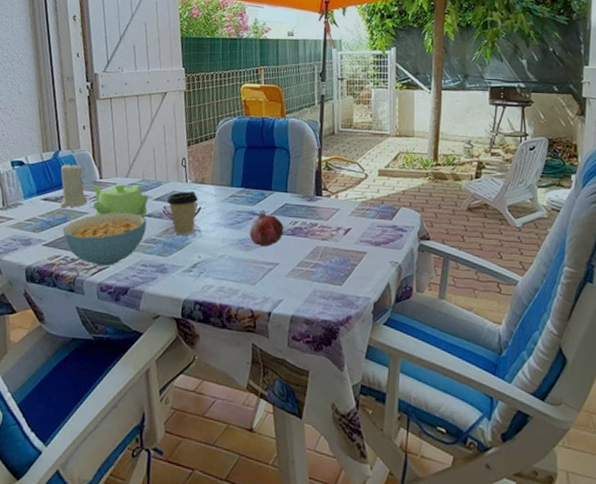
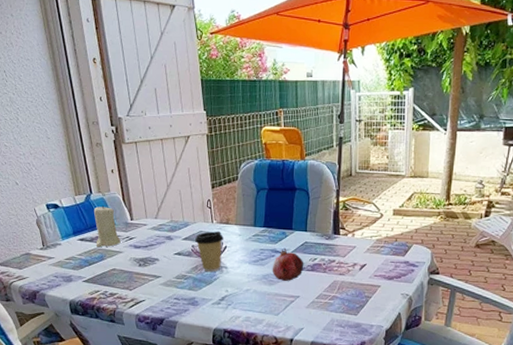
cereal bowl: present [62,212,147,267] -> none [99,251,177,300]
teapot: present [90,184,149,219] -> none [122,225,178,257]

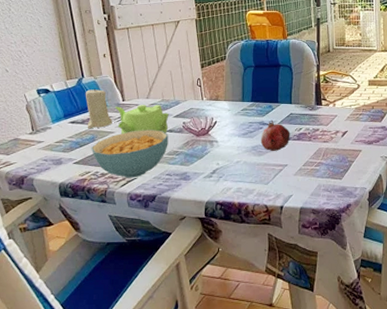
cereal bowl: none [99,251,177,300] -> present [90,130,169,178]
teapot: none [122,225,178,257] -> present [114,105,169,134]
coffee cup: present [194,230,224,273] -> none [185,107,213,147]

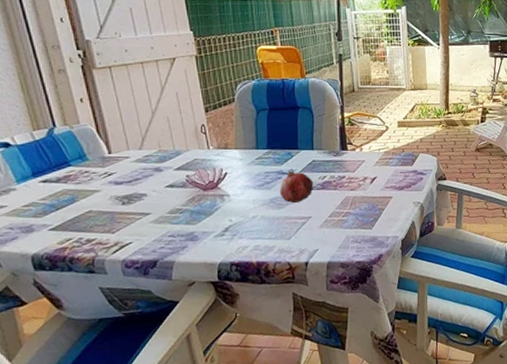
candle: present [85,88,113,129] -> none [58,140,97,189]
cereal bowl: present [90,130,169,178] -> none [70,185,169,243]
teapot: present [114,105,169,134] -> none [98,156,169,193]

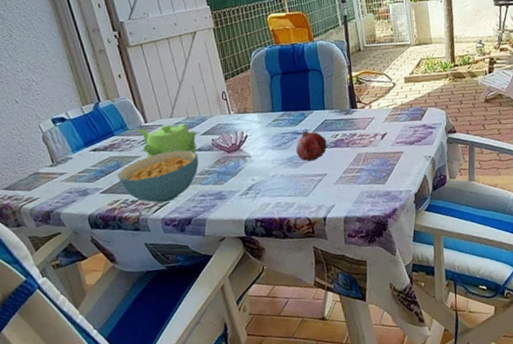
cereal bowl: none [70,185,169,243] -> present [117,150,199,203]
teapot: none [98,156,169,193] -> present [137,123,197,158]

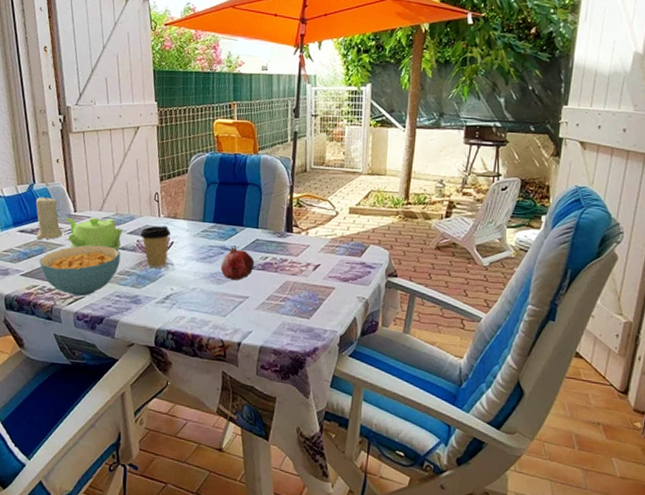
candle: none [103,112,137,156] -> present [35,196,63,240]
coffee cup: none [213,121,244,164] -> present [139,225,171,269]

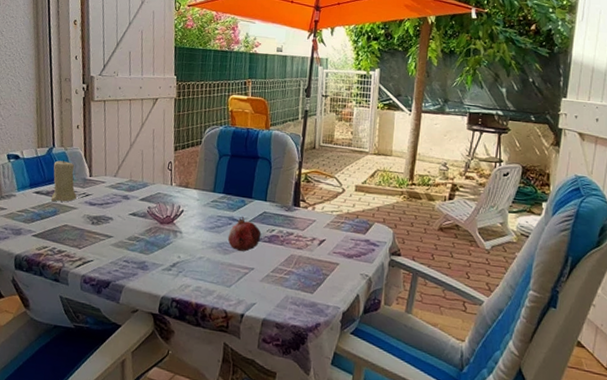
cereal bowl: present [38,245,121,297] -> none [51,209,132,260]
teapot: present [65,217,123,252] -> none [80,181,135,217]
coffee cup: present [139,225,171,269] -> none [151,193,181,237]

